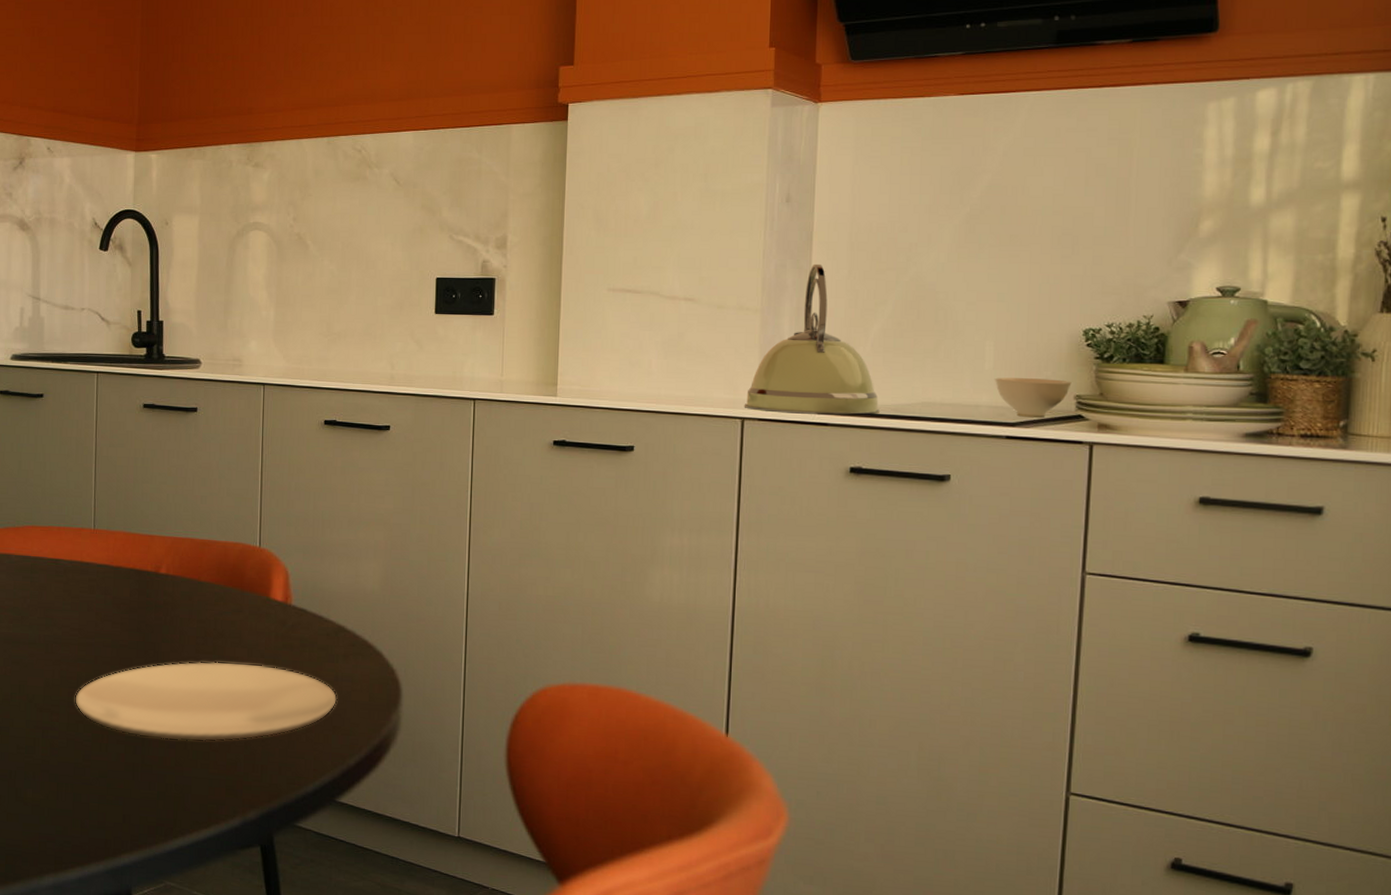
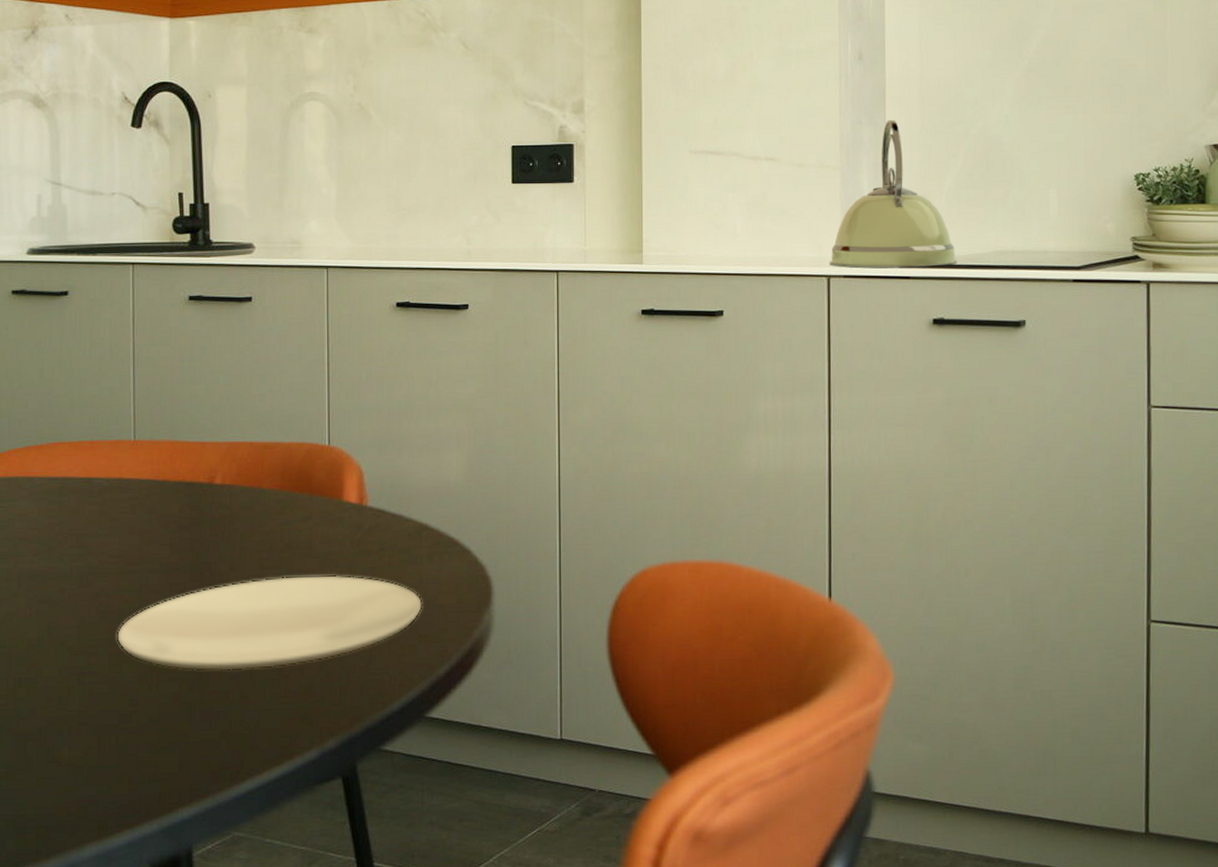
bowl: present [994,377,1072,418] -> none [1059,223,1127,260]

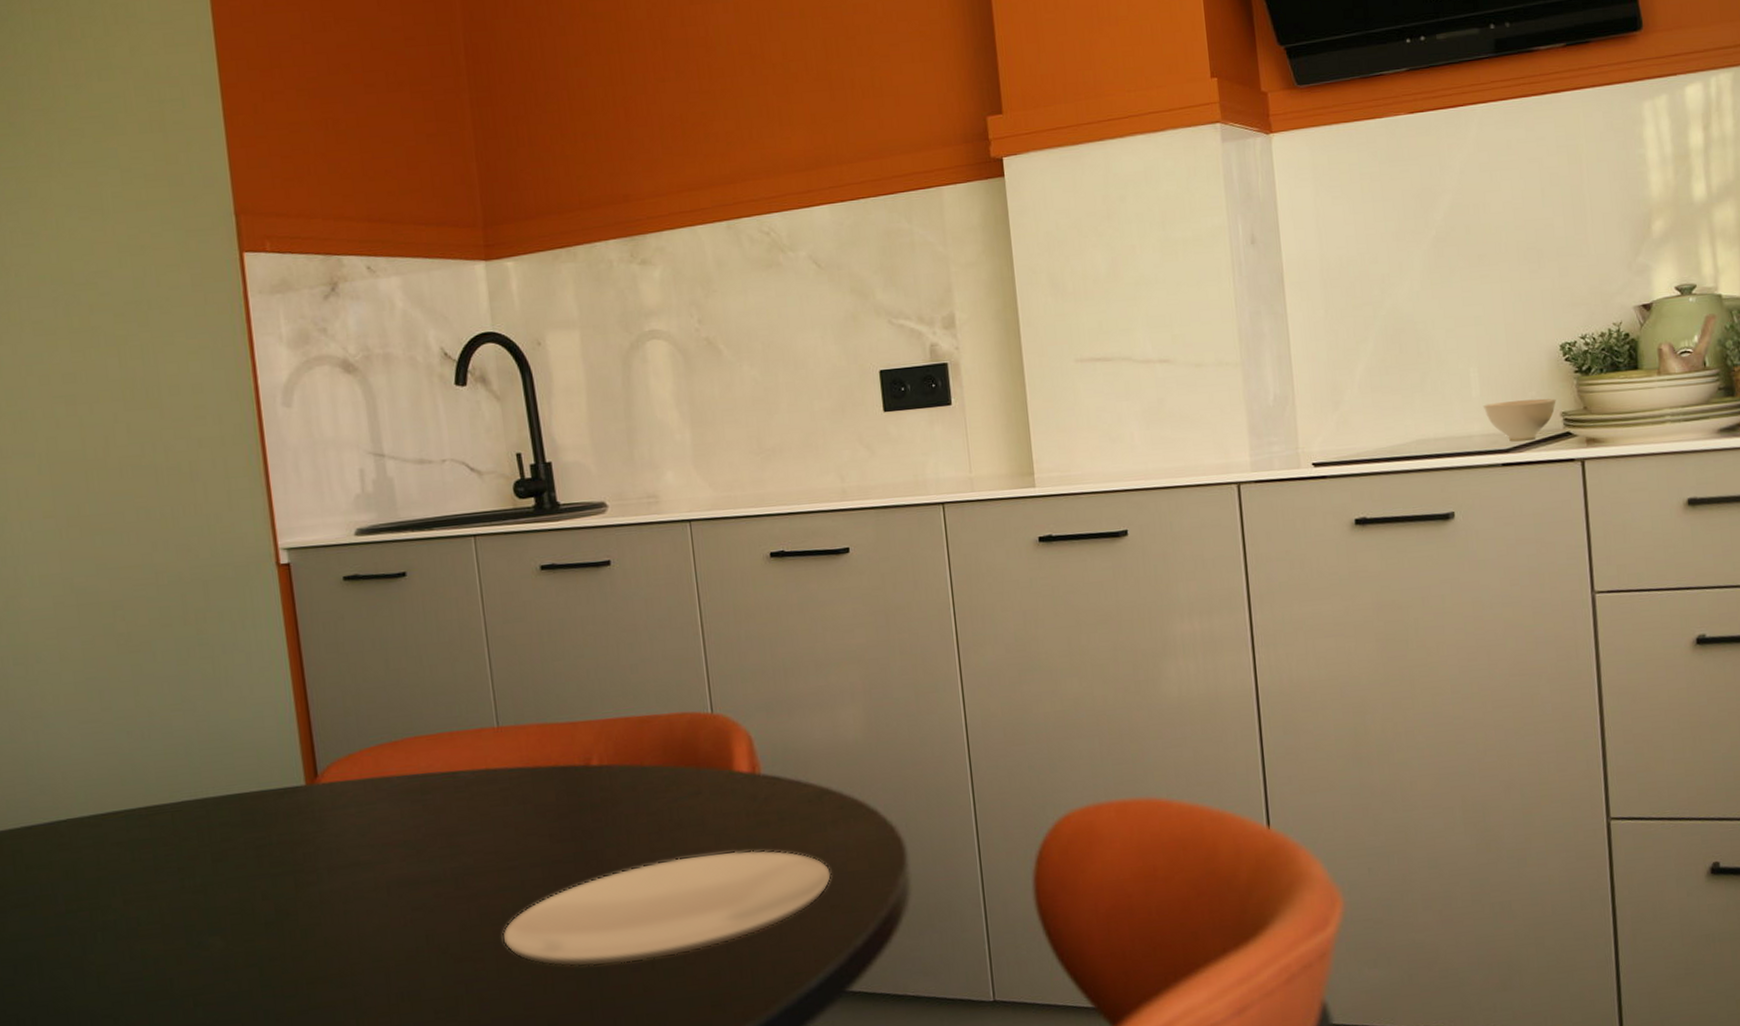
kettle: present [829,119,958,269] -> none [1237,306,1377,473]
bowl: none [1059,223,1127,260] -> present [1482,398,1556,442]

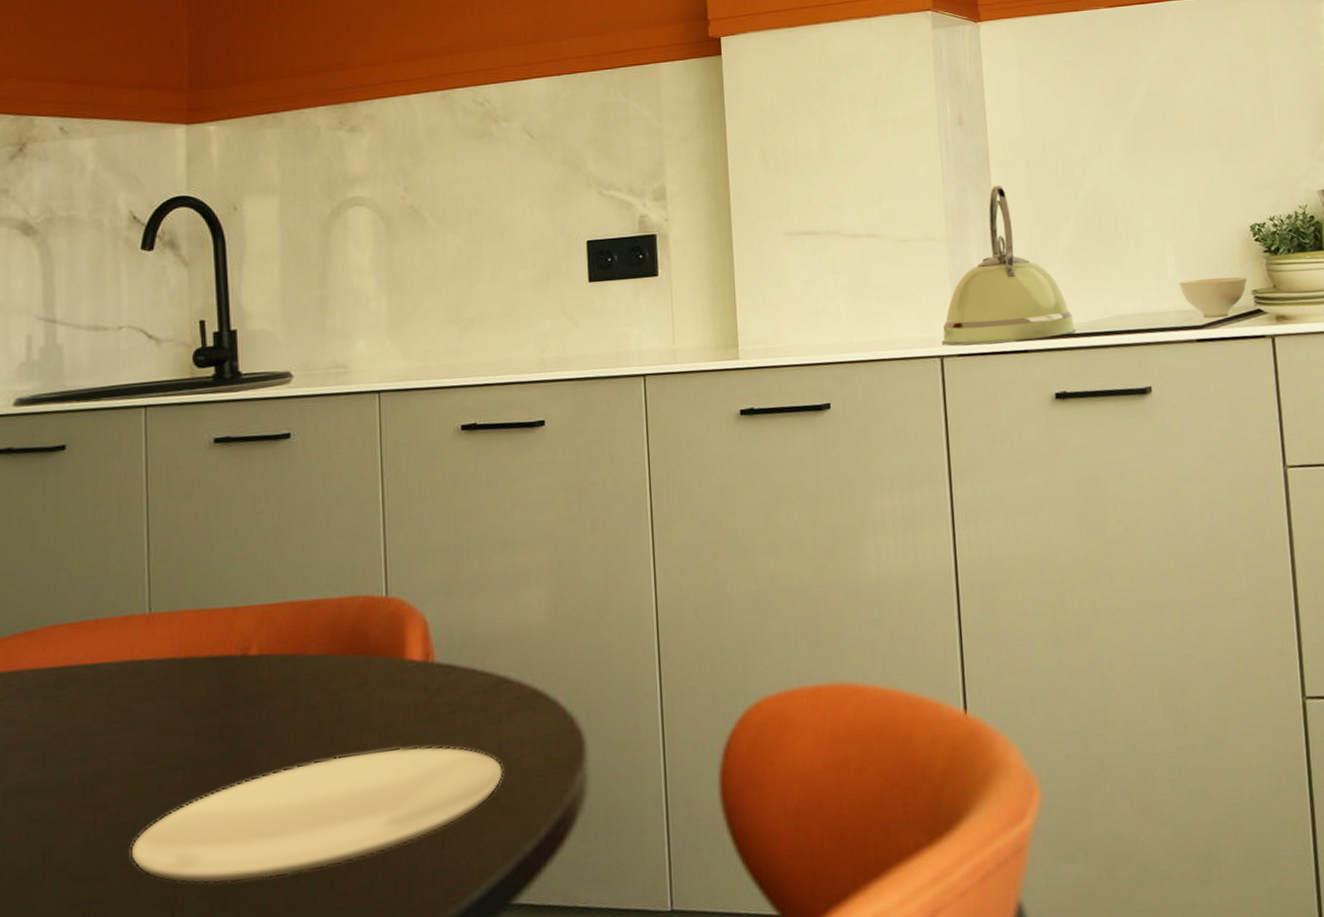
kettle: none [1237,306,1377,473] -> present [941,185,1077,346]

